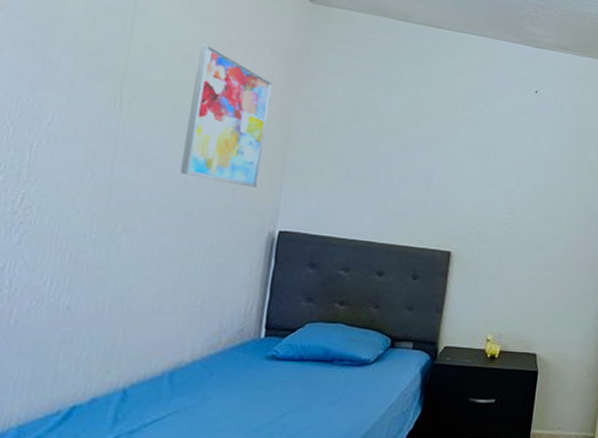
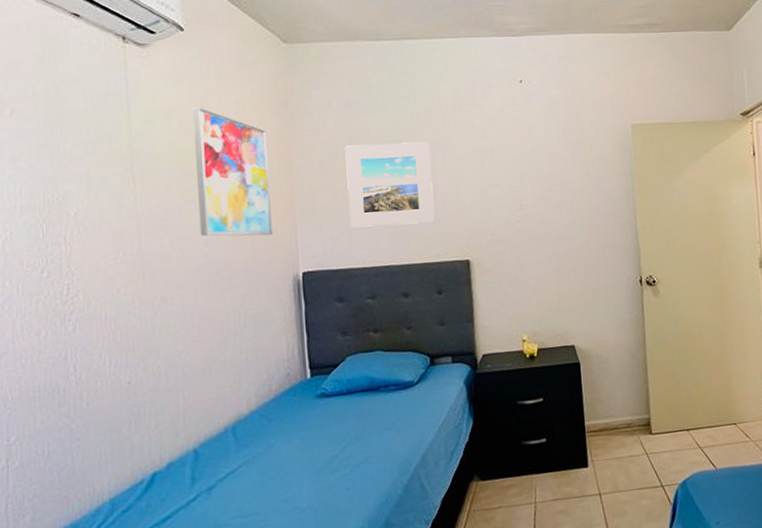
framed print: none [339,116,436,208] -> present [345,141,435,228]

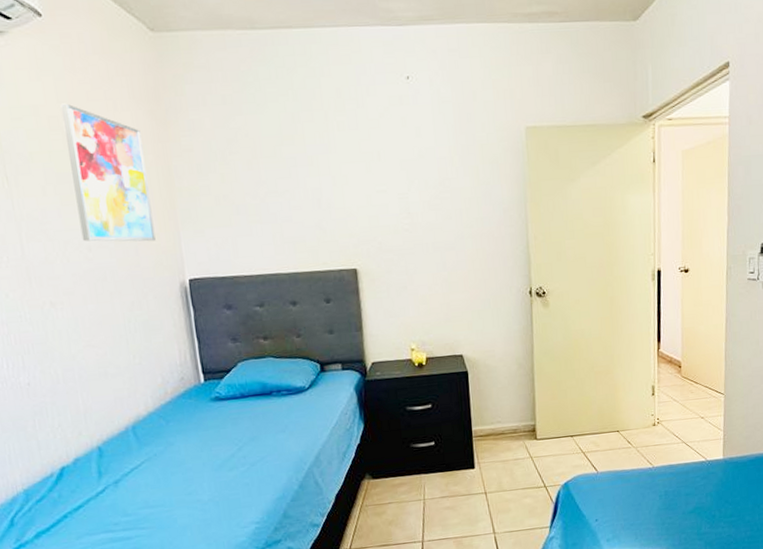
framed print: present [345,141,435,228] -> none [224,143,321,235]

